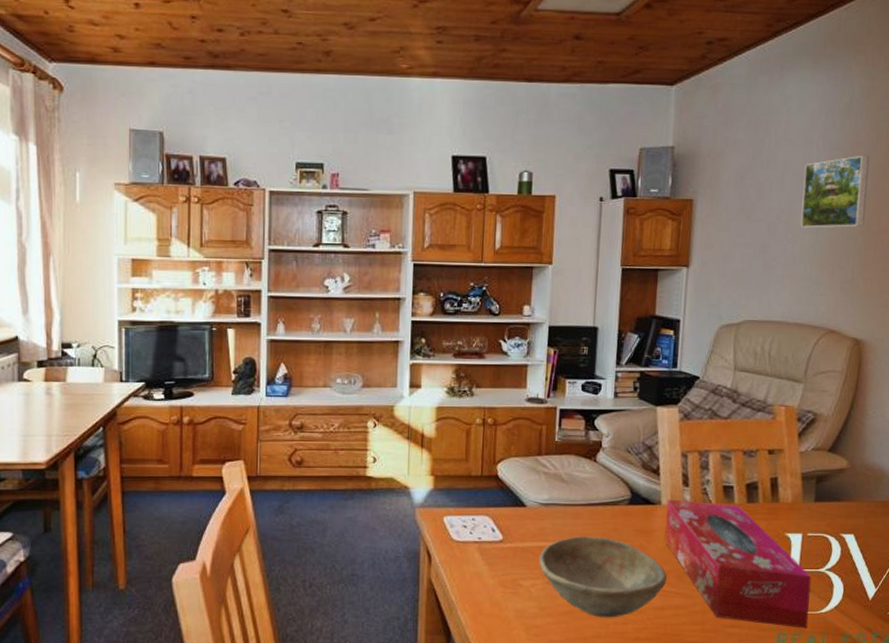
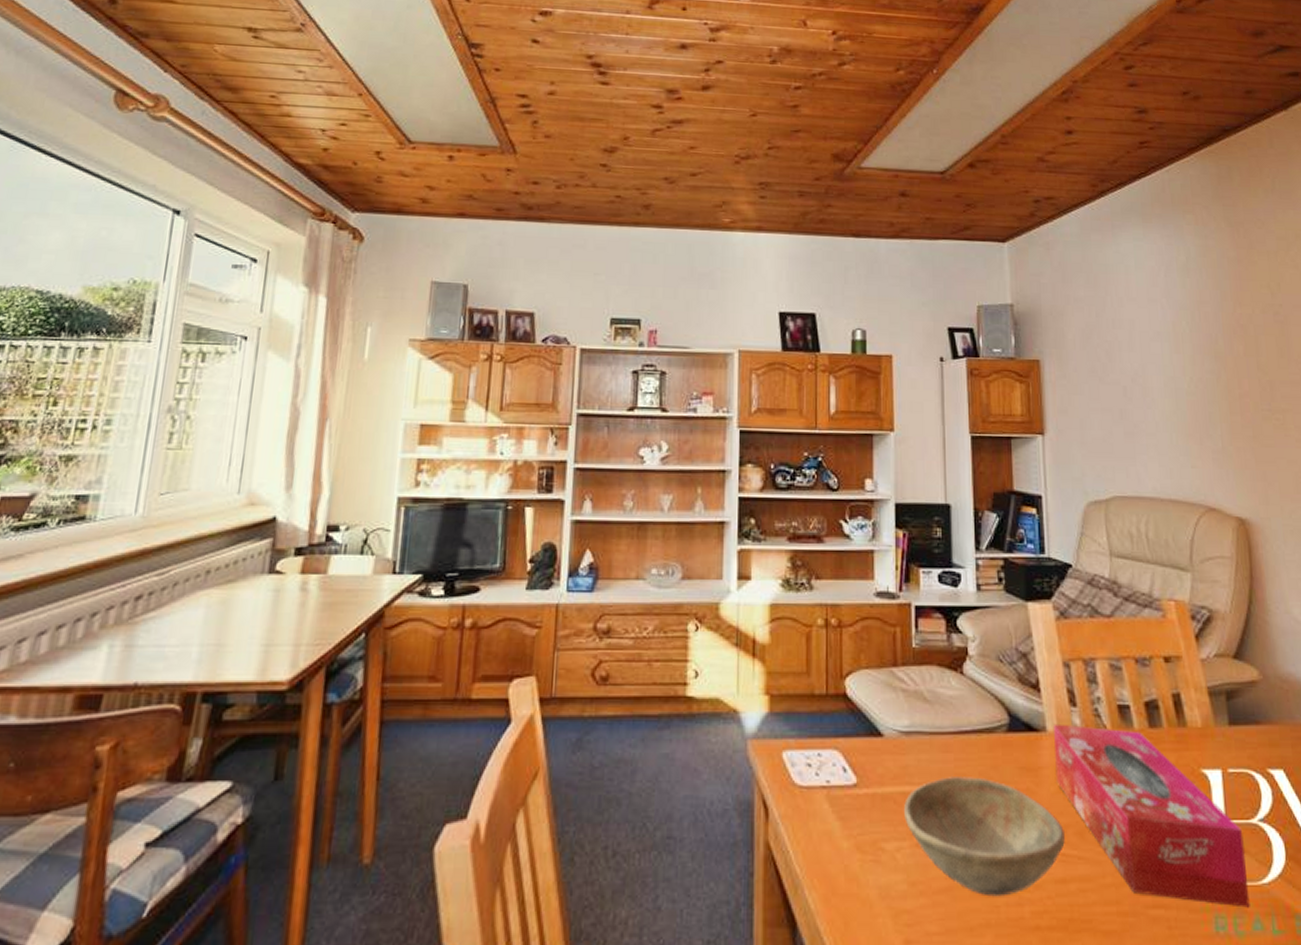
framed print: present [800,155,870,228] -> none [1152,314,1225,392]

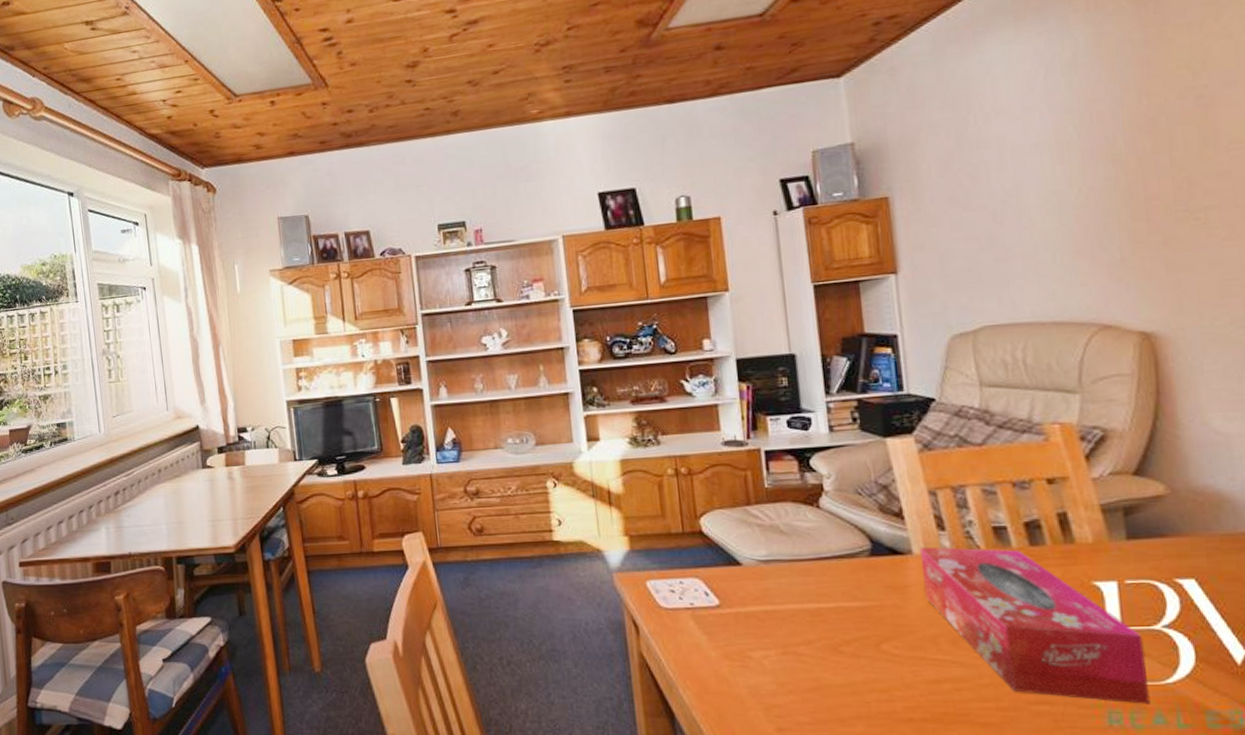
bowl: present [904,777,1065,897] -> none [767,596,937,695]

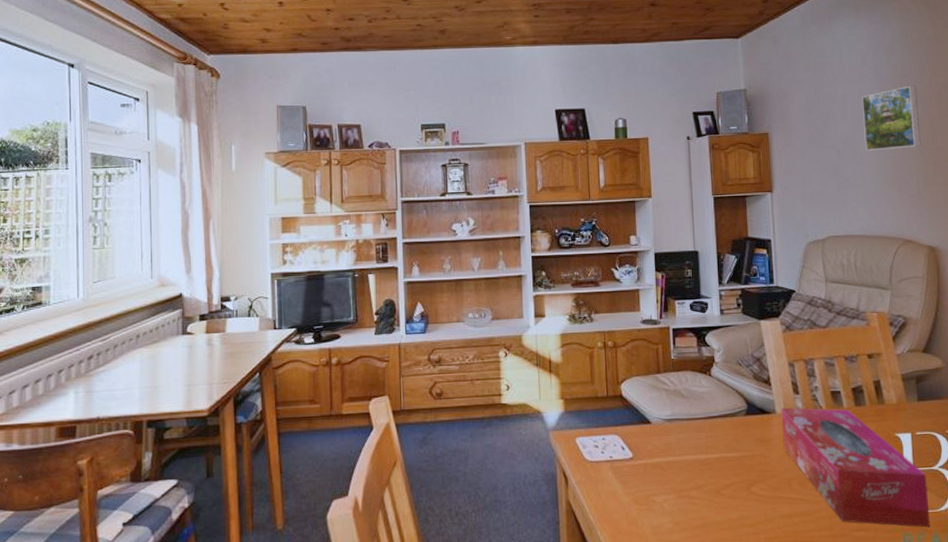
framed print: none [1027,112,1125,209] -> present [861,85,921,151]

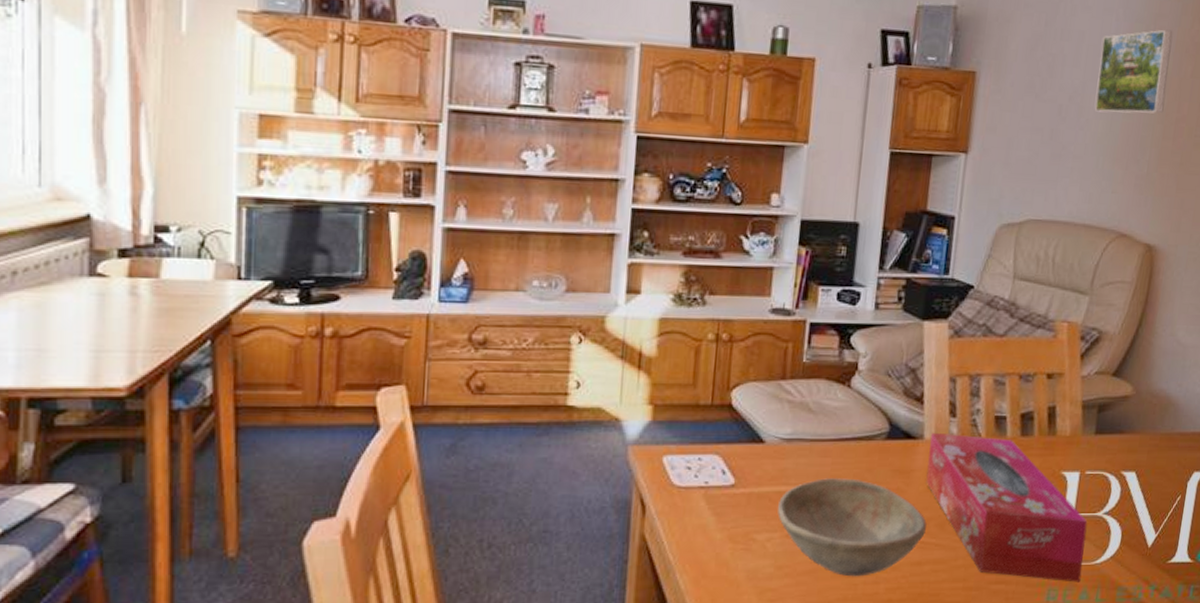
bowl: none [669,448,790,529] -> present [778,478,927,577]

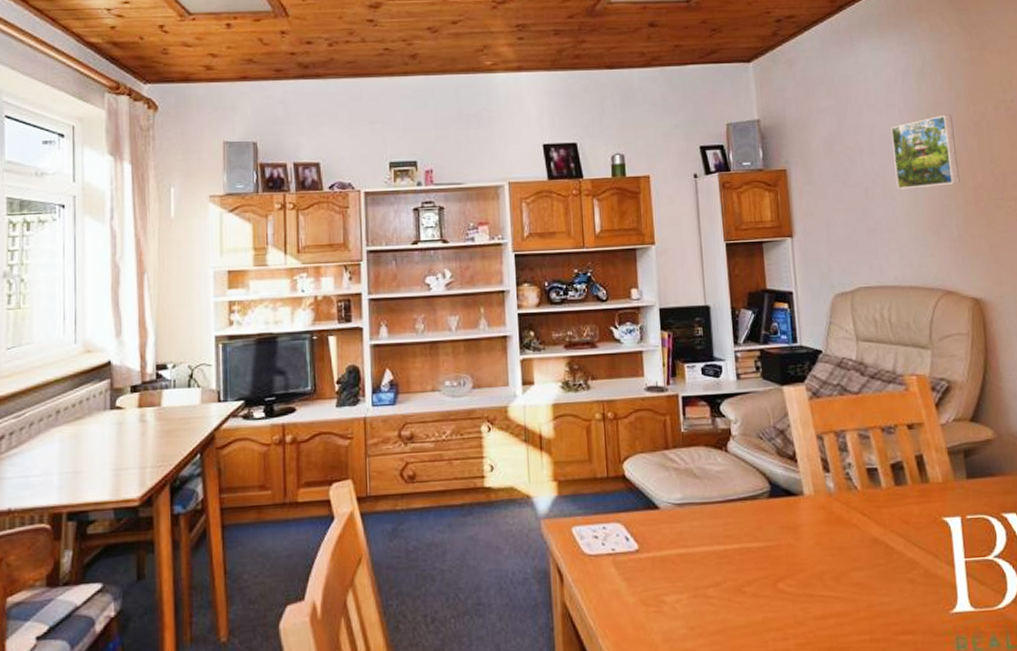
bowl: present [778,478,927,577] -> none [681,537,823,634]
tissue box: present [926,432,1088,582] -> none [810,488,987,629]

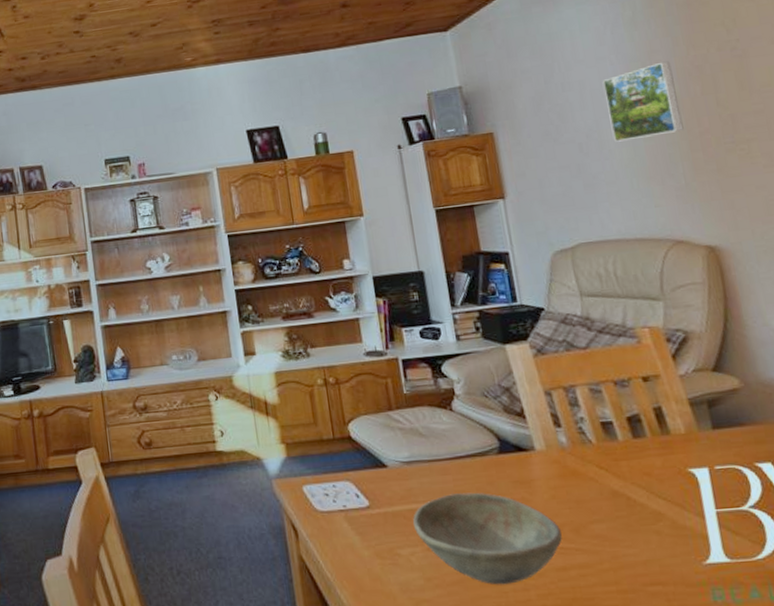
bowl: none [681,537,823,634] -> present [413,492,562,585]

